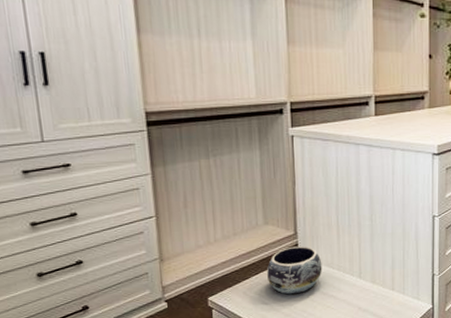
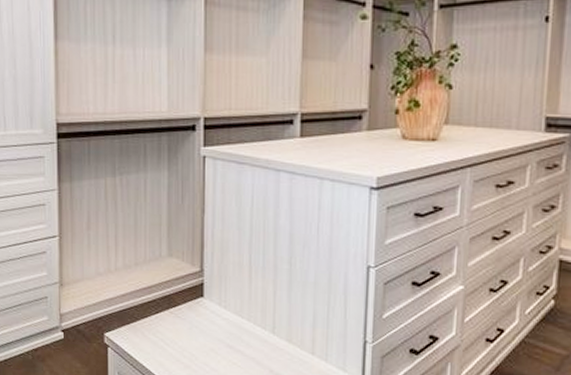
decorative bowl: present [266,246,322,295] -> none [167,285,230,343]

